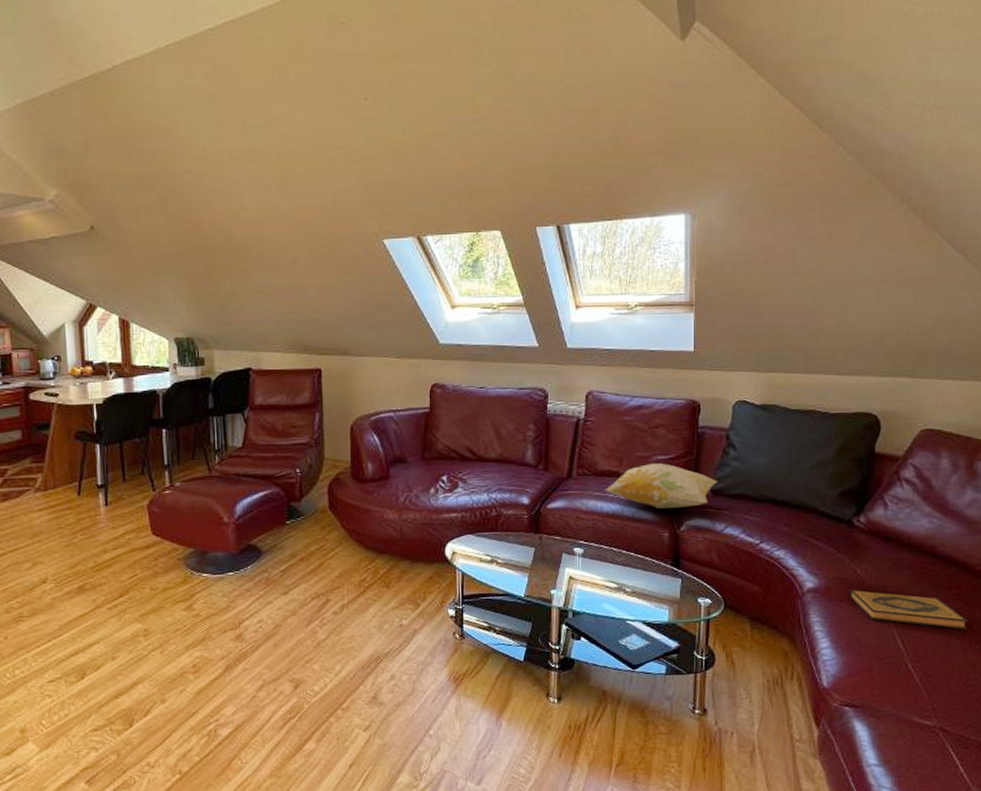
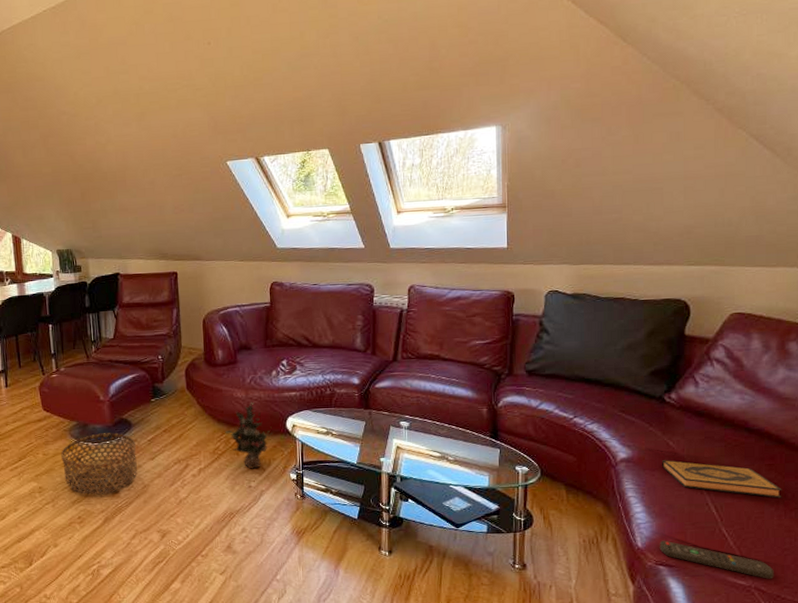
basket: none [173,562,267,638] -> present [61,433,137,495]
decorative plant: none [373,524,428,604] -> present [225,401,272,469]
decorative pillow: present [605,462,717,509] -> none [428,347,532,387]
remote control: none [845,678,959,718] -> present [659,540,774,579]

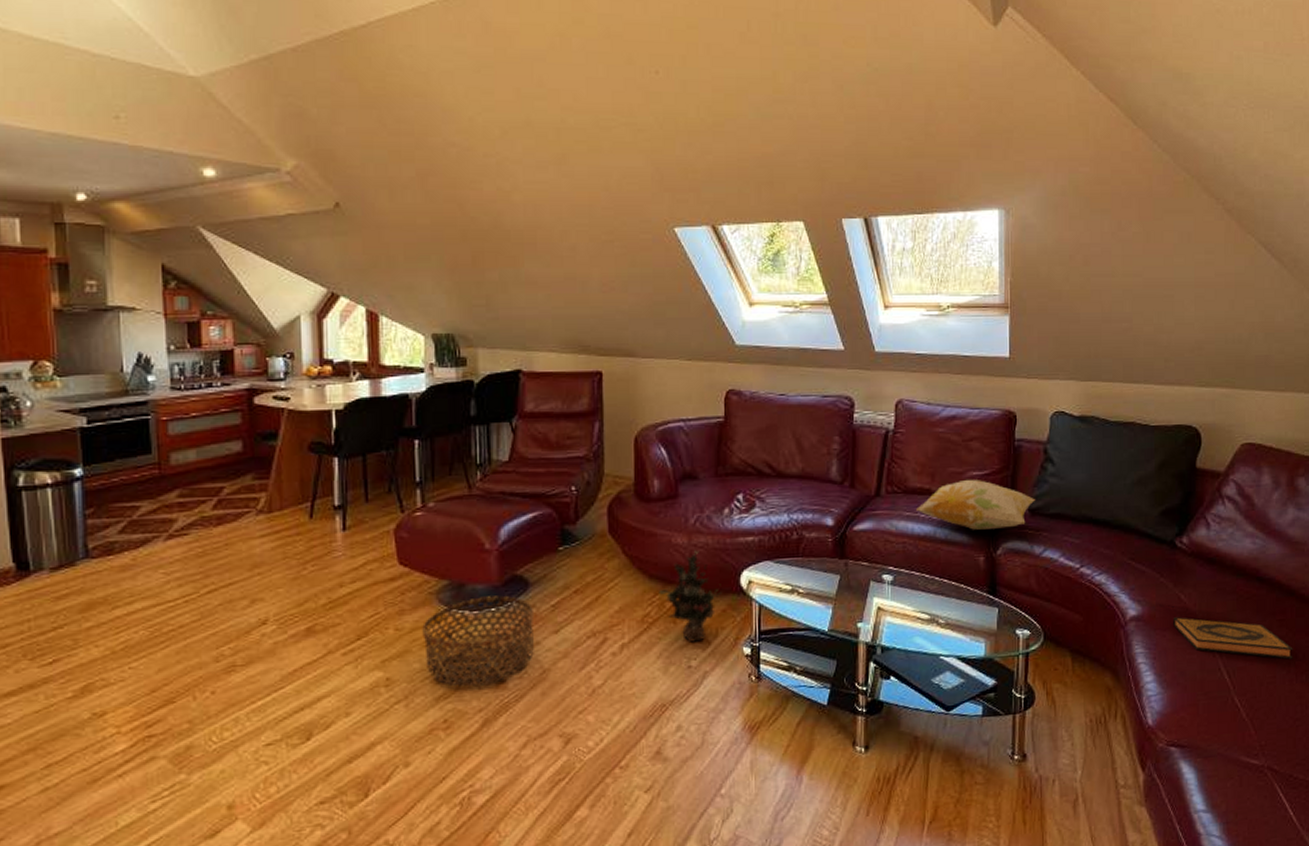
decorative pillow: none [428,347,532,387] -> present [916,479,1035,530]
remote control: present [659,540,774,579] -> none [1170,715,1286,756]

